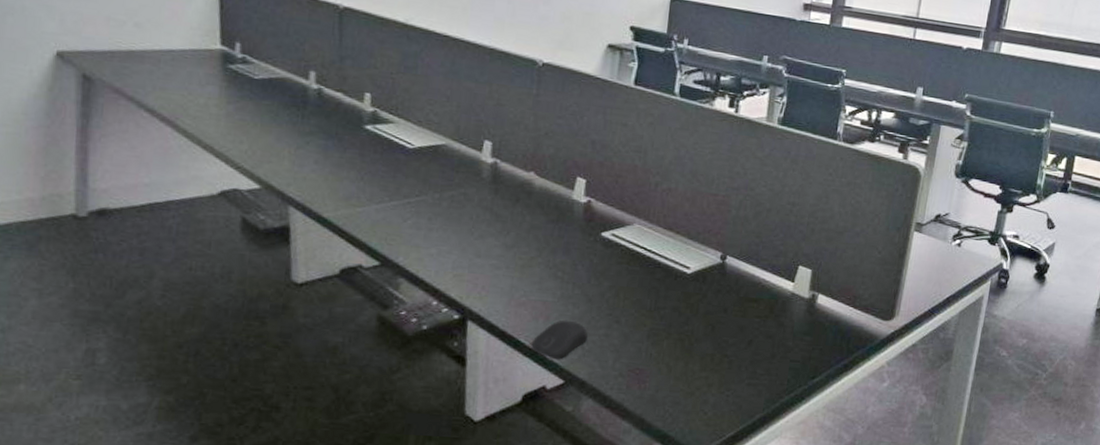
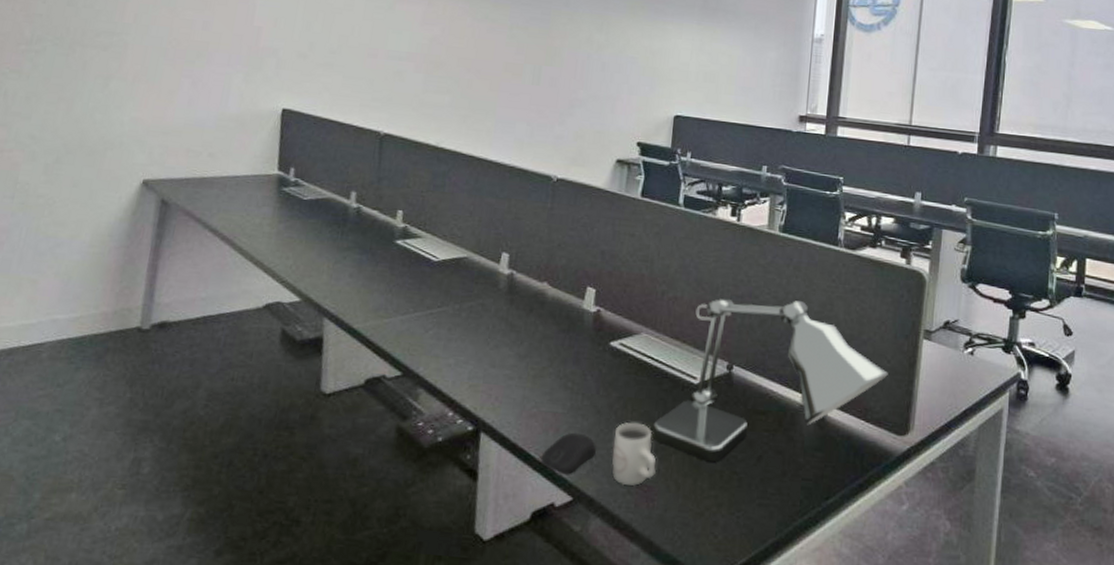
mug: none [603,309,649,369] -> present [611,422,657,486]
desk lamp: none [643,189,879,346] -> present [651,297,888,462]

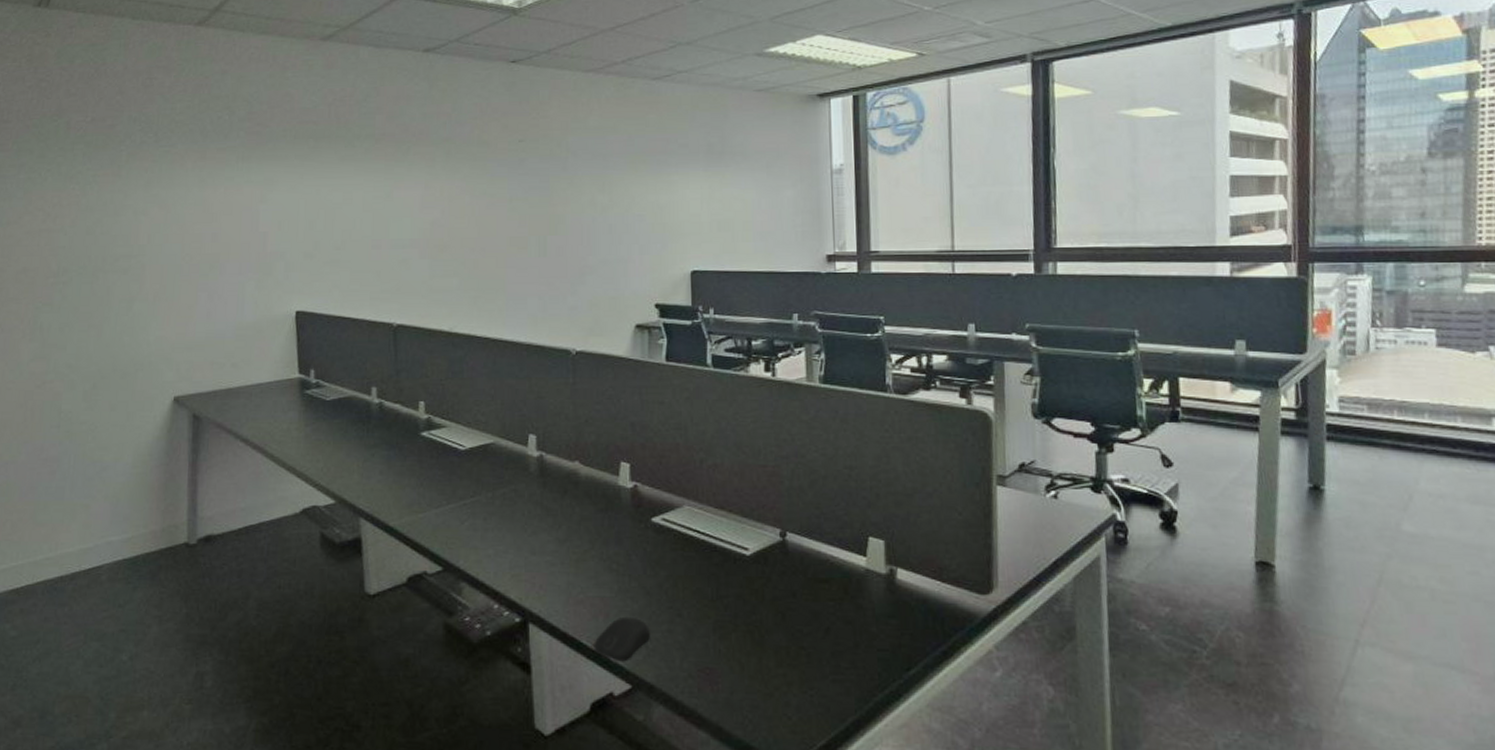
mug: present [611,422,657,486] -> none [667,601,716,670]
desk lamp: present [651,297,888,462] -> none [706,456,961,638]

